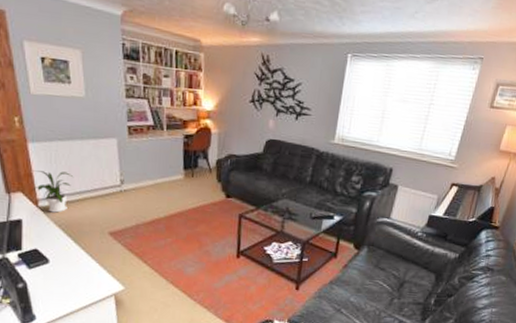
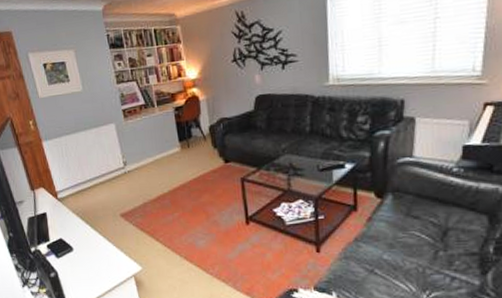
house plant: present [31,170,74,213] -> none [48,163,84,202]

